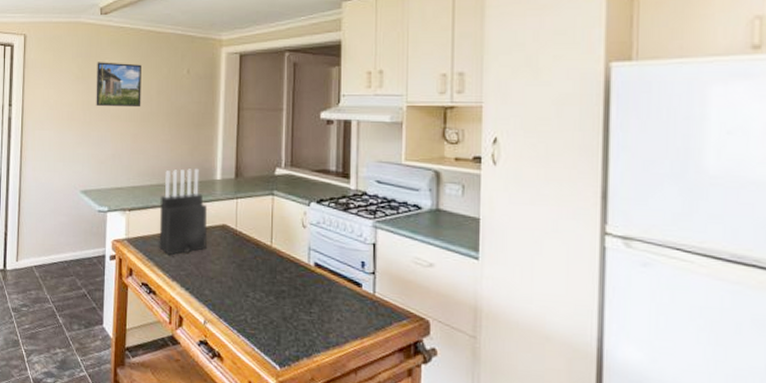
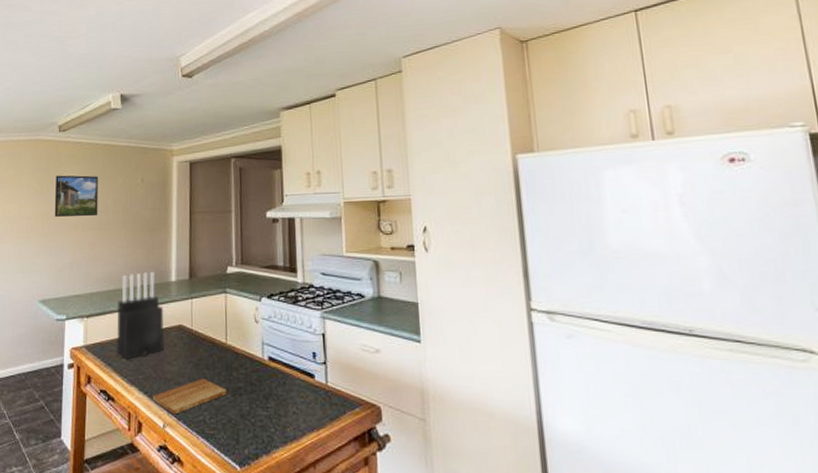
cutting board: none [195,279,269,313] -> present [153,379,227,415]

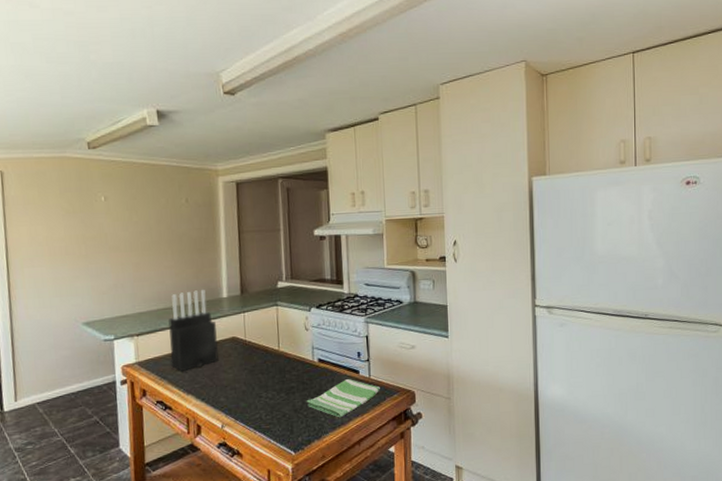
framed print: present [54,175,98,217] -> none [89,195,141,239]
cutting board: present [153,379,227,415] -> none [210,382,281,416]
dish towel: none [254,384,339,431] -> present [306,379,380,418]

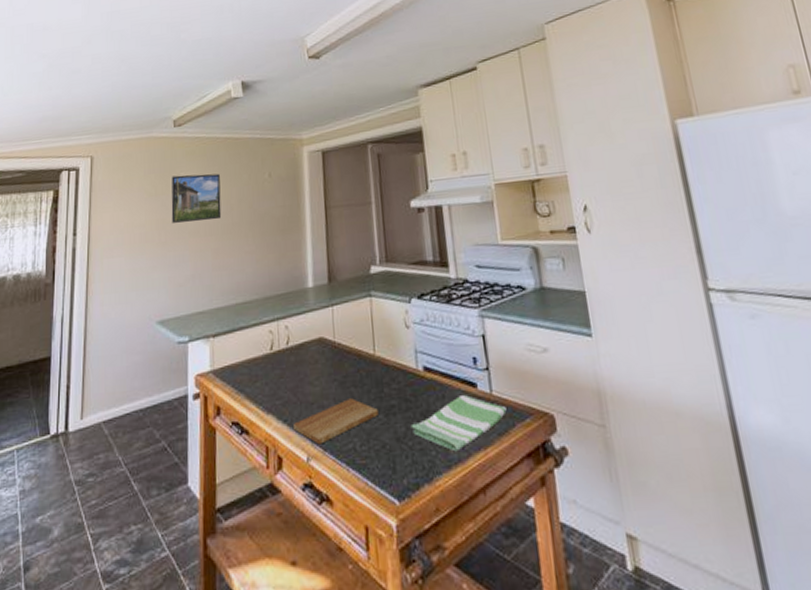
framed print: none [89,195,141,239] -> present [171,173,222,223]
knife block: present [168,290,219,372] -> none [248,278,304,384]
cutting board: none [210,382,281,416] -> present [294,398,378,445]

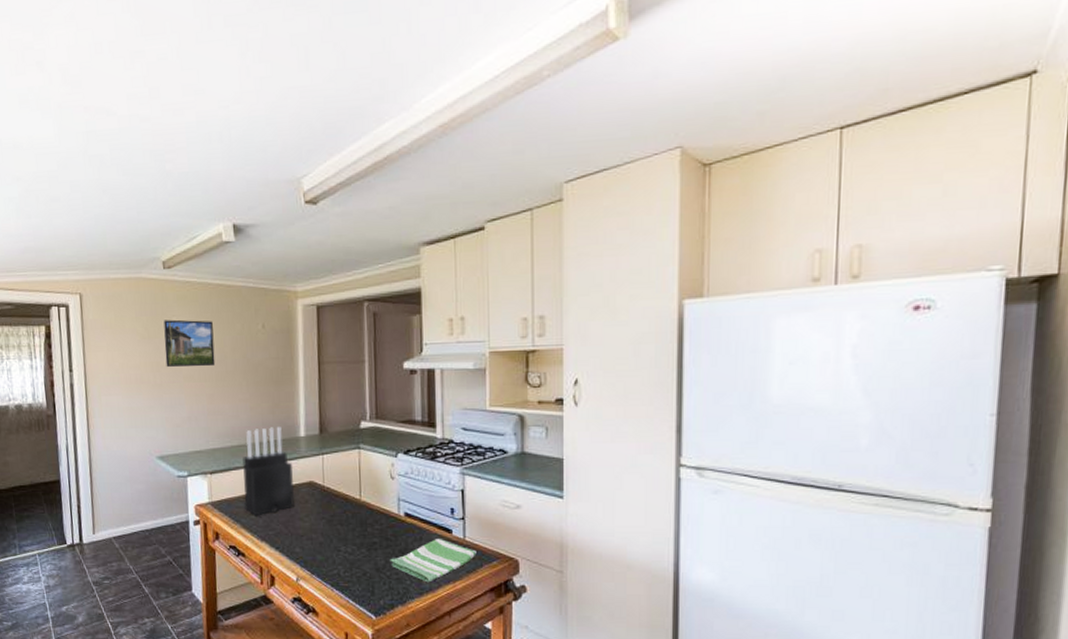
knife block: none [248,278,304,384] -> present [242,427,295,516]
cutting board: present [294,398,378,445] -> none [285,534,361,569]

